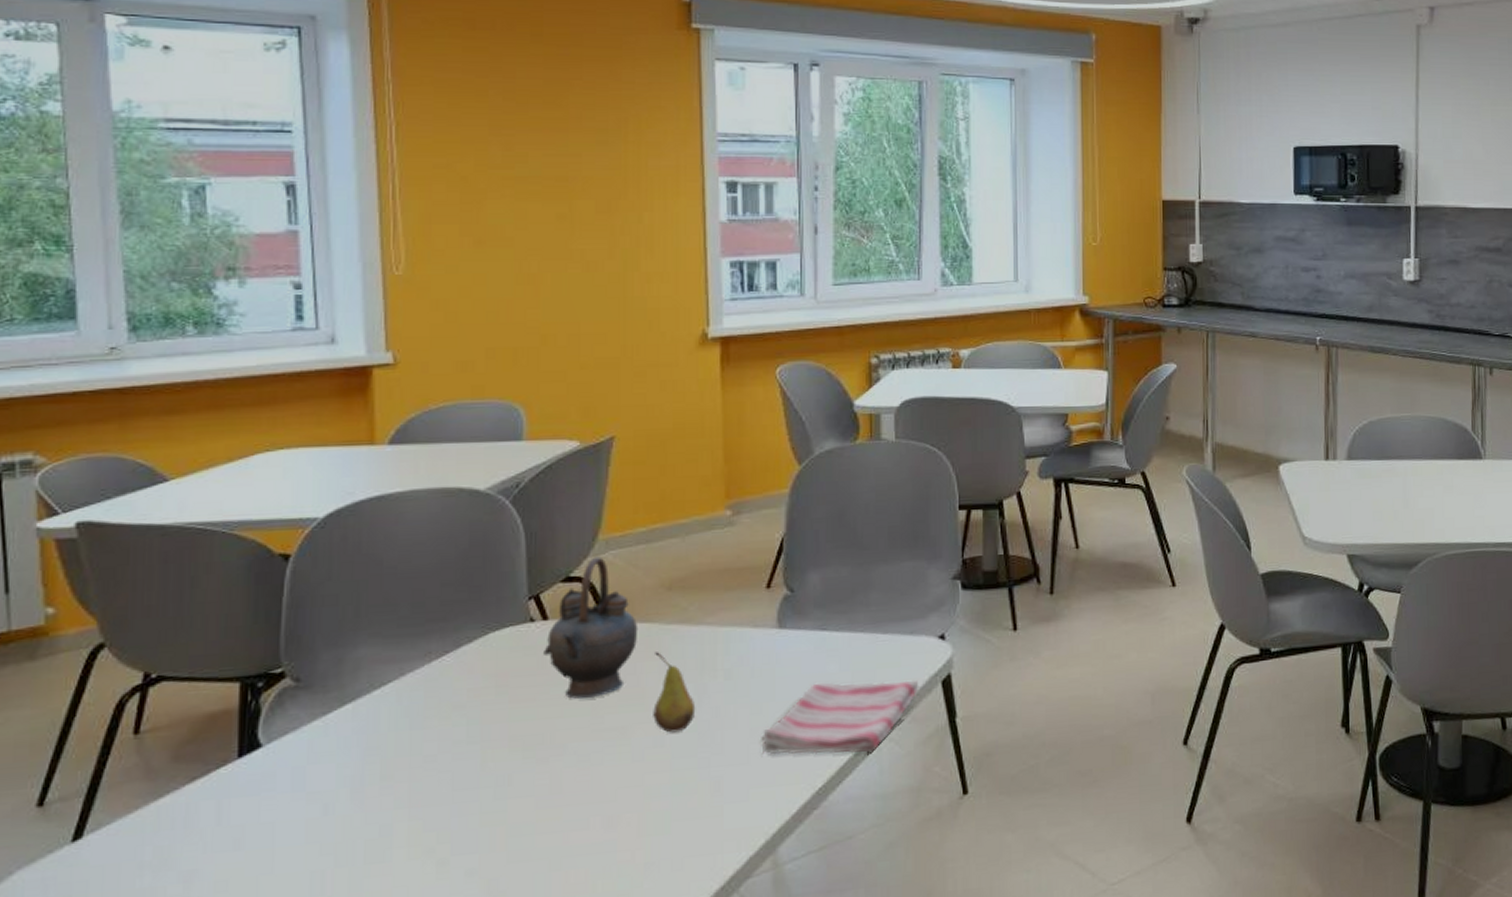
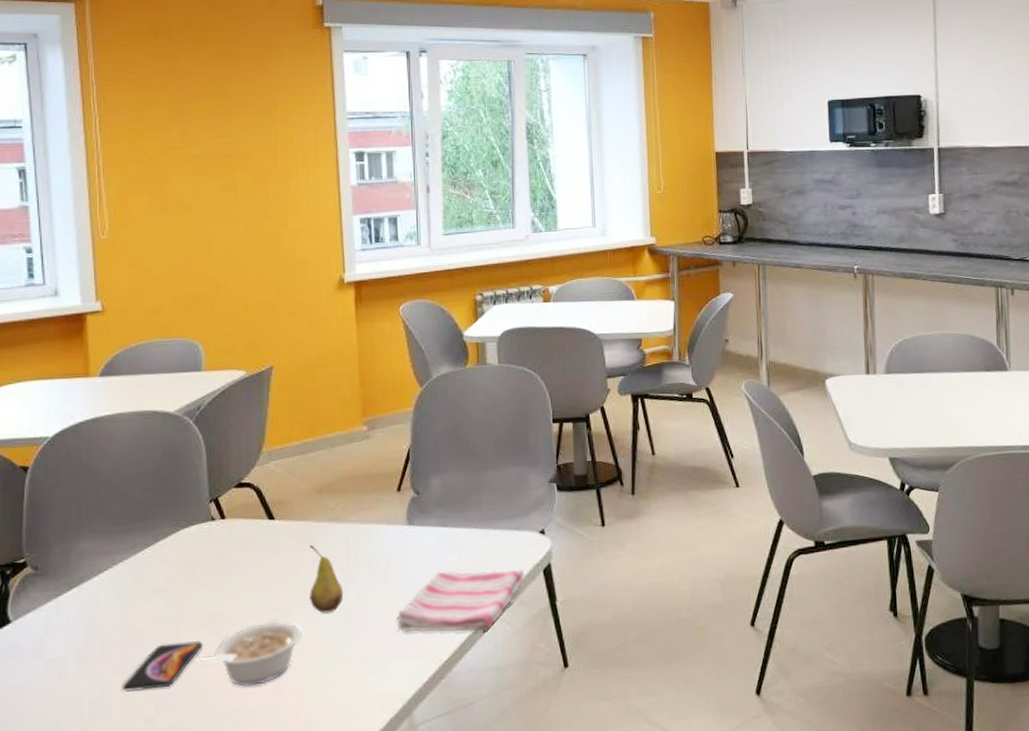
smartphone: none [408,767,515,830] -> present [122,641,203,692]
legume: none [509,743,641,821] -> present [199,621,301,686]
teapot: present [544,556,639,699] -> none [222,466,296,585]

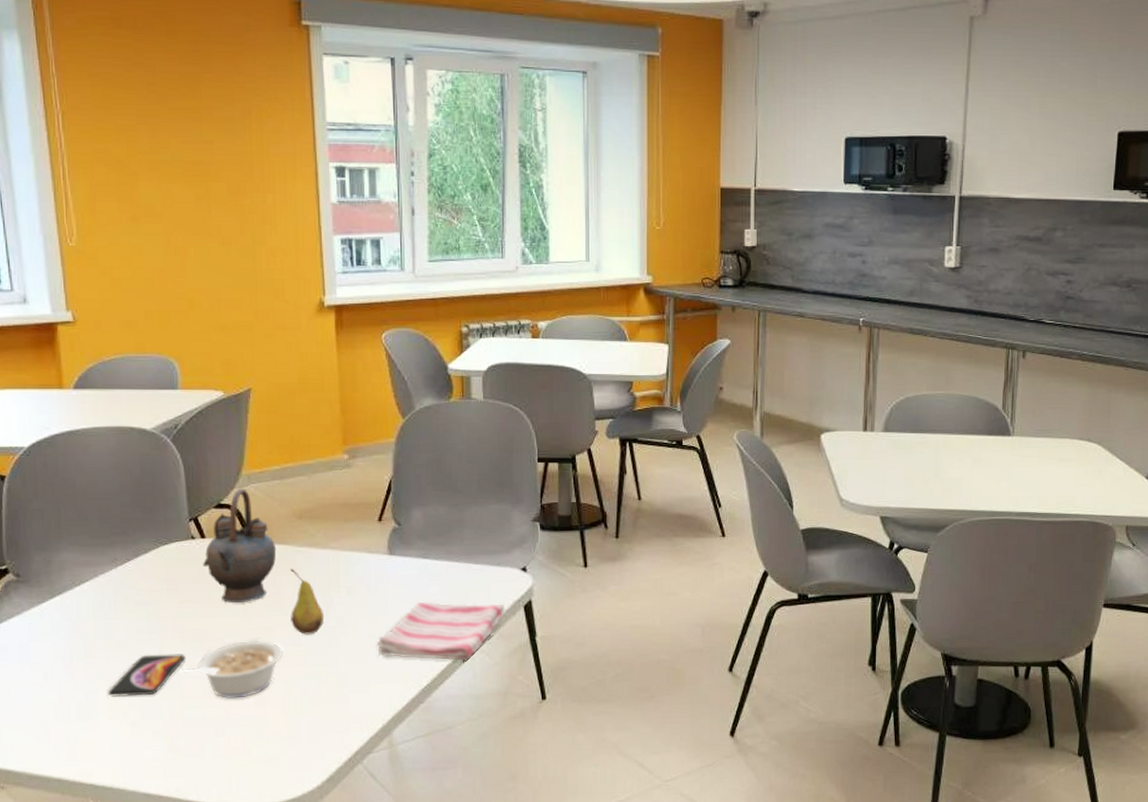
teapot: none [222,466,296,585] -> present [203,488,277,604]

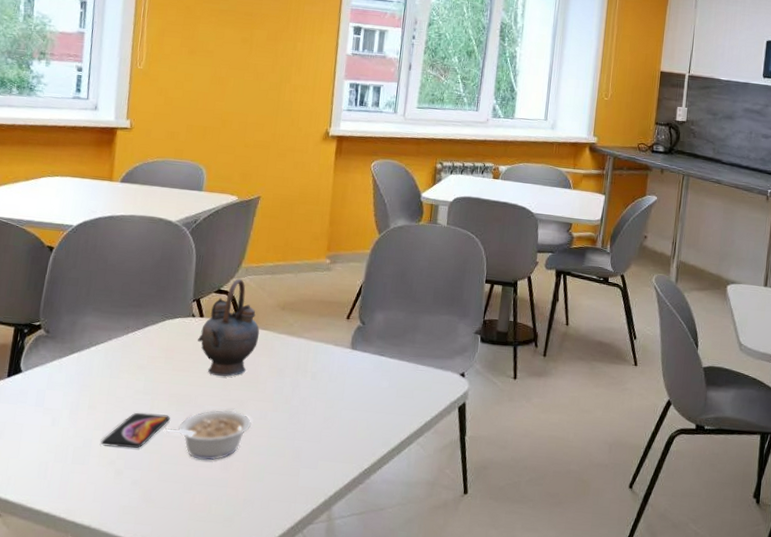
fruit: present [290,569,325,635] -> none [261,352,290,411]
dish towel: present [377,601,505,661] -> none [330,393,443,450]

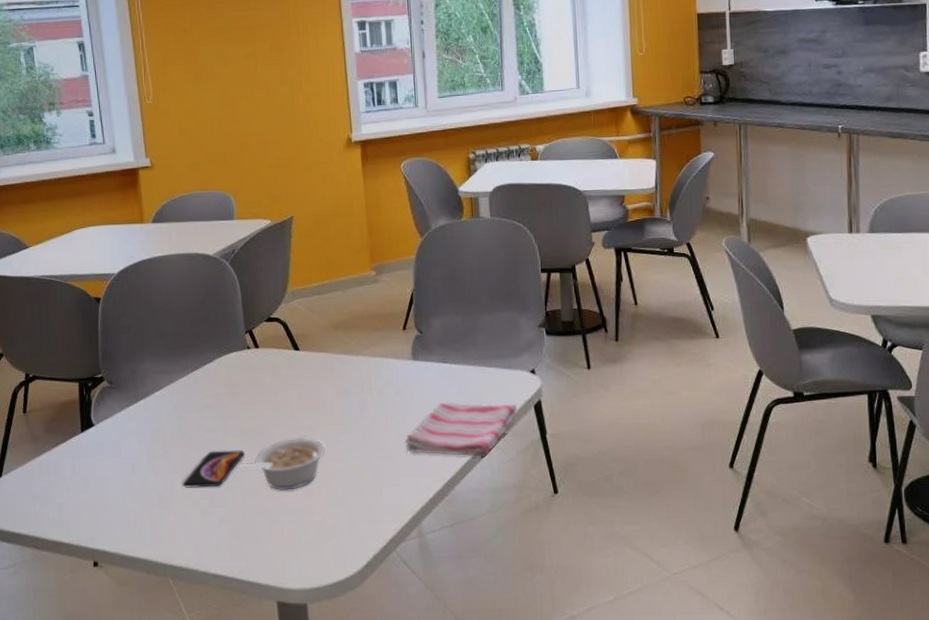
teapot: present [198,278,260,377] -> none [257,304,318,405]
dish towel: none [330,393,443,450] -> present [405,402,518,457]

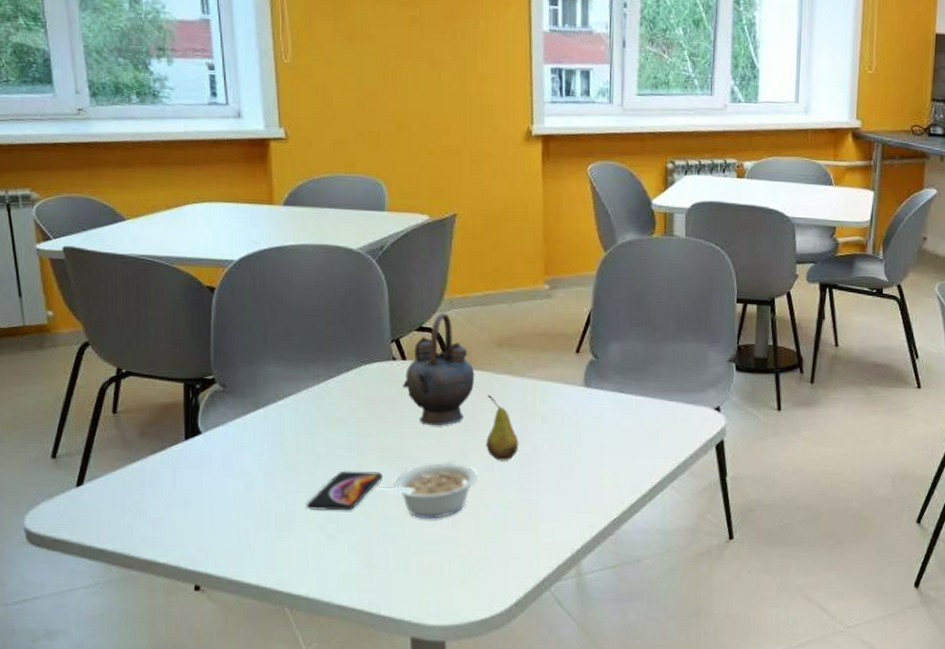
teapot: none [257,304,318,405] -> present [403,313,475,426]
fruit: none [330,374,360,433] -> present [486,395,519,461]
dish towel: present [405,402,518,457] -> none [569,435,697,496]

